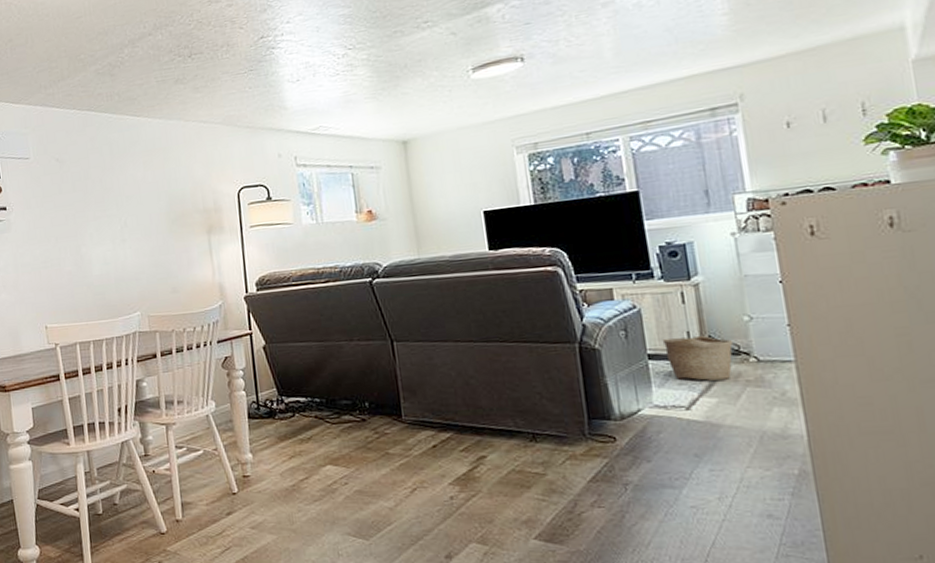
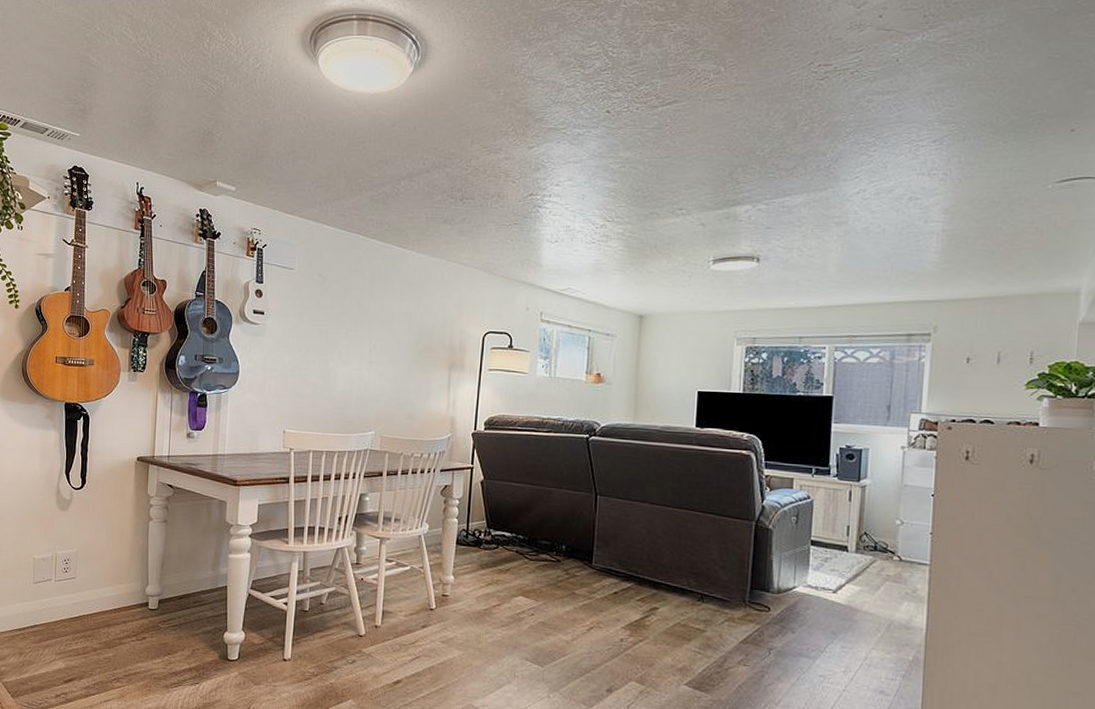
basket: present [663,335,734,381] -> none [826,530,884,572]

